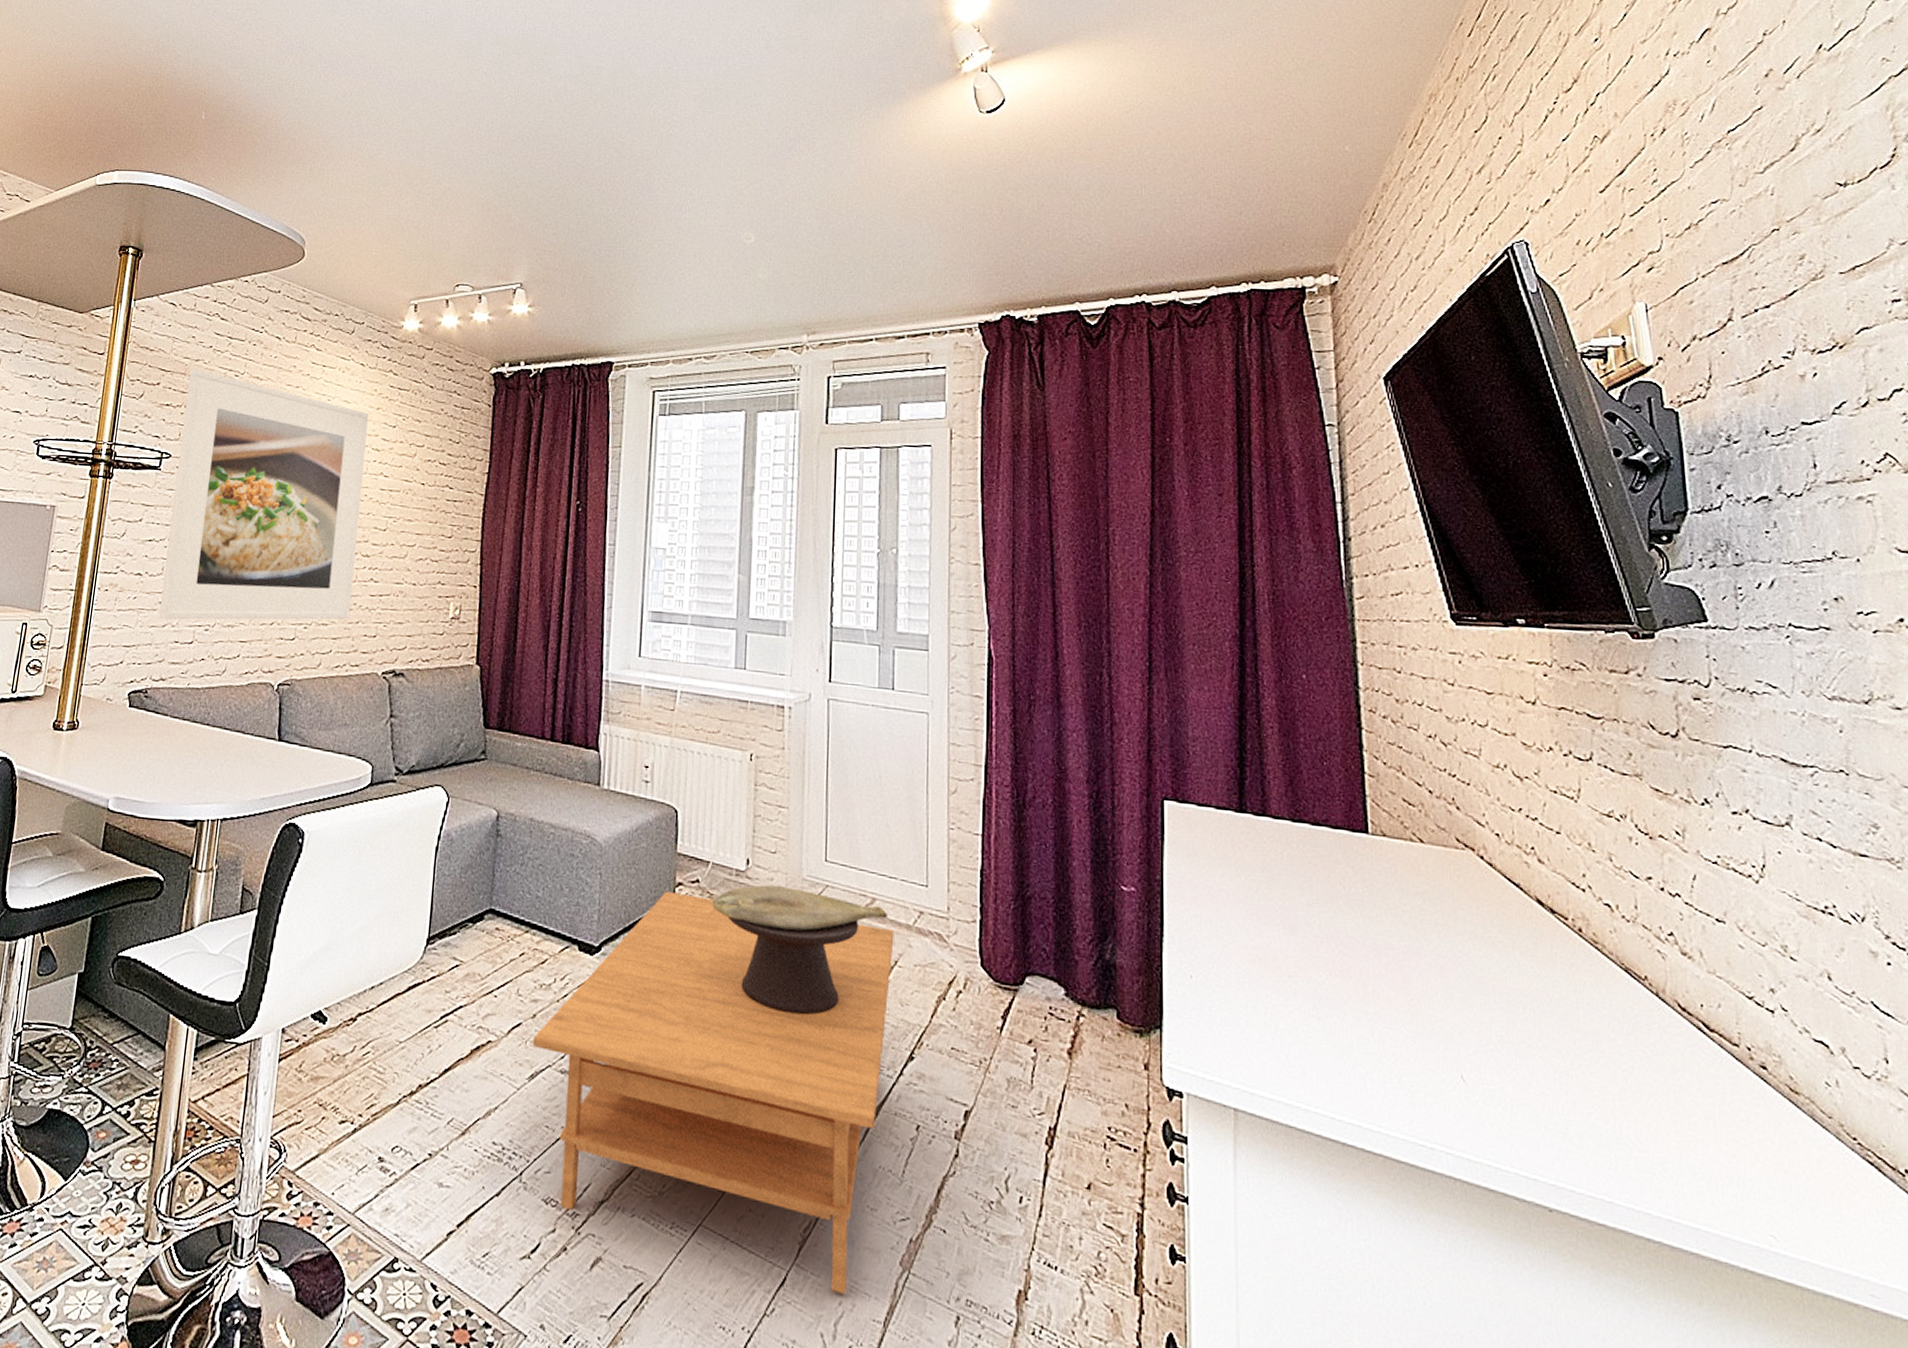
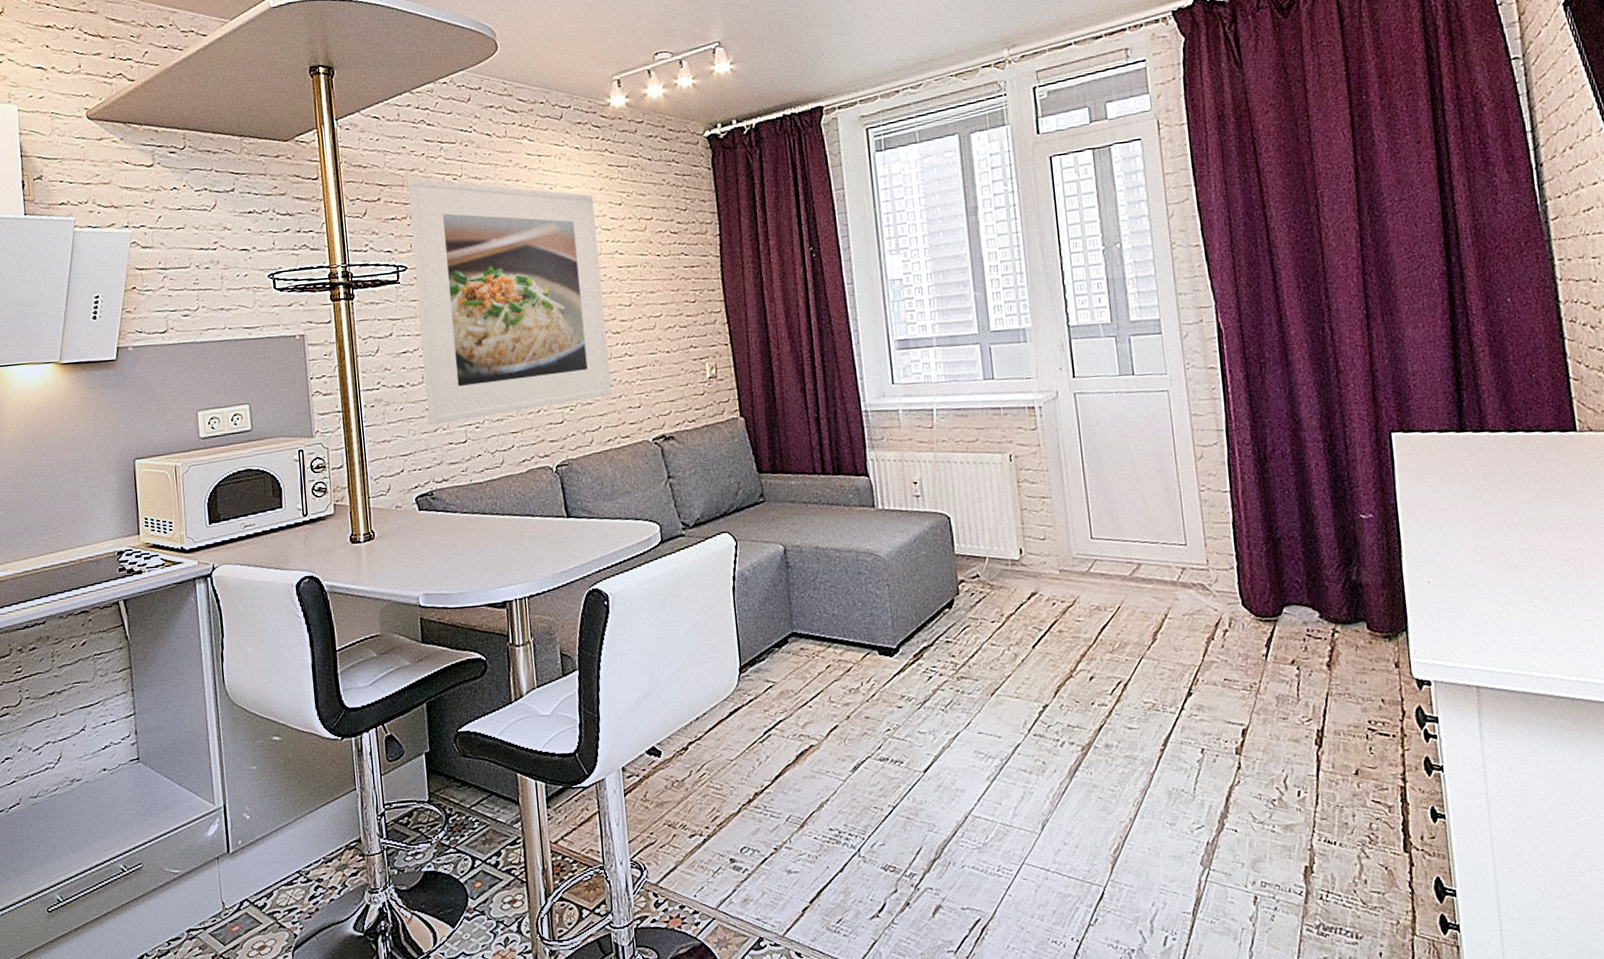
coffee table: present [532,891,894,1295] -> none [850,587,1165,897]
decorative bowl: present [712,885,889,1015] -> none [993,567,1155,676]

